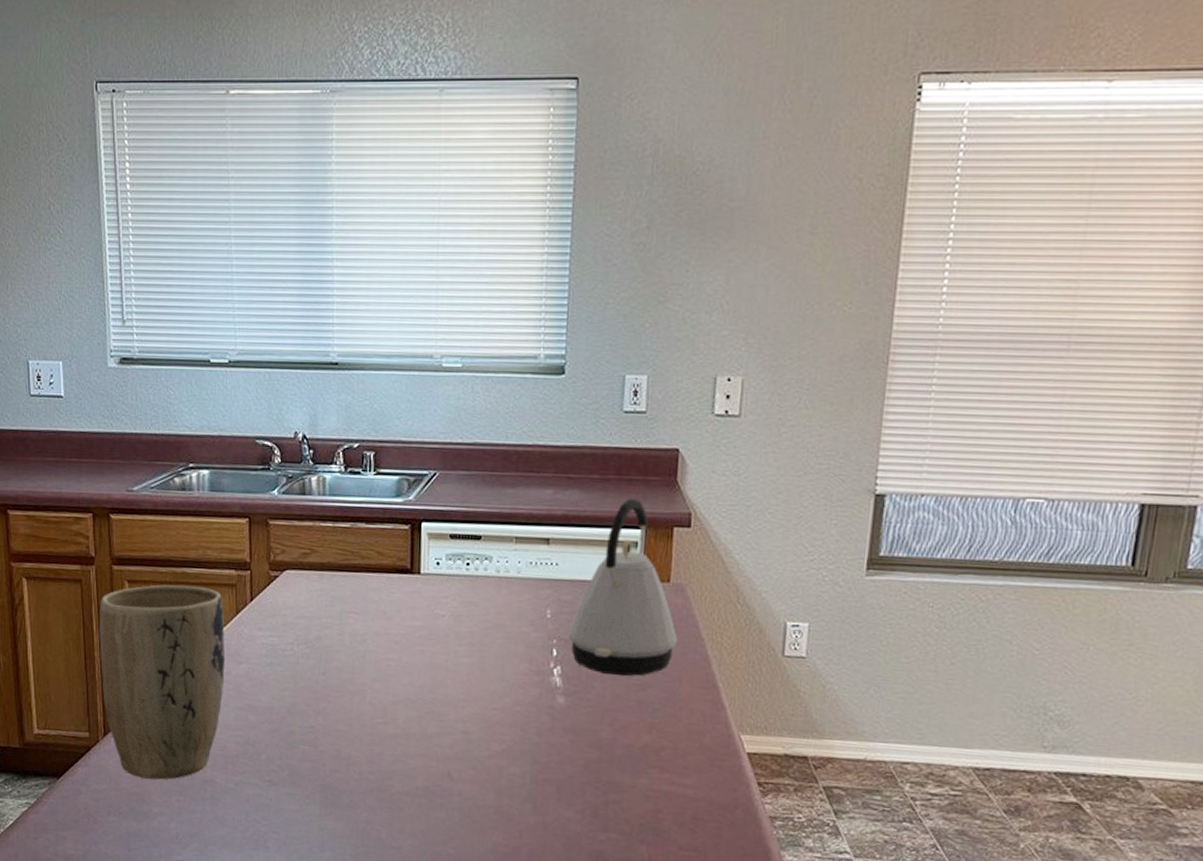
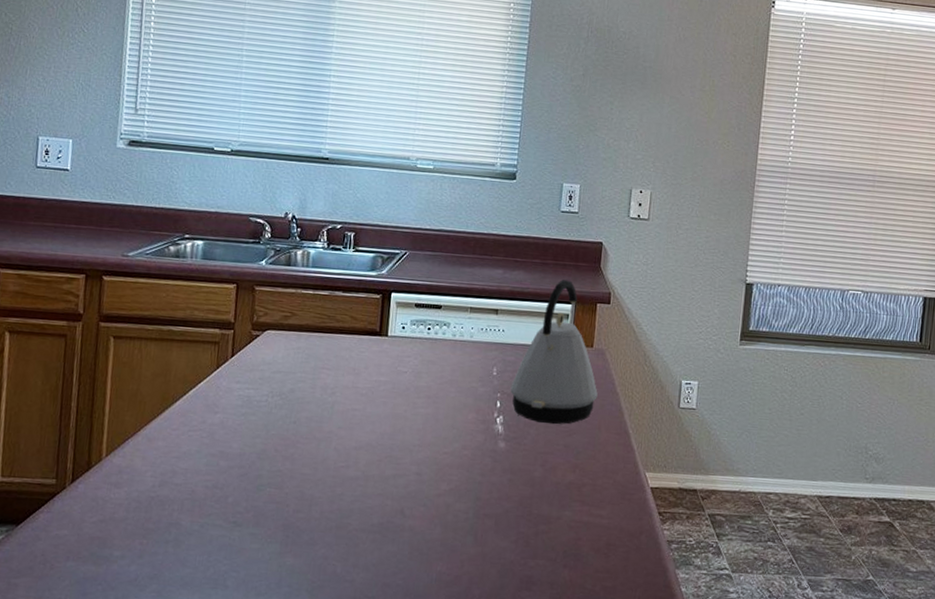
plant pot: present [99,584,226,780] -> none [75,341,205,524]

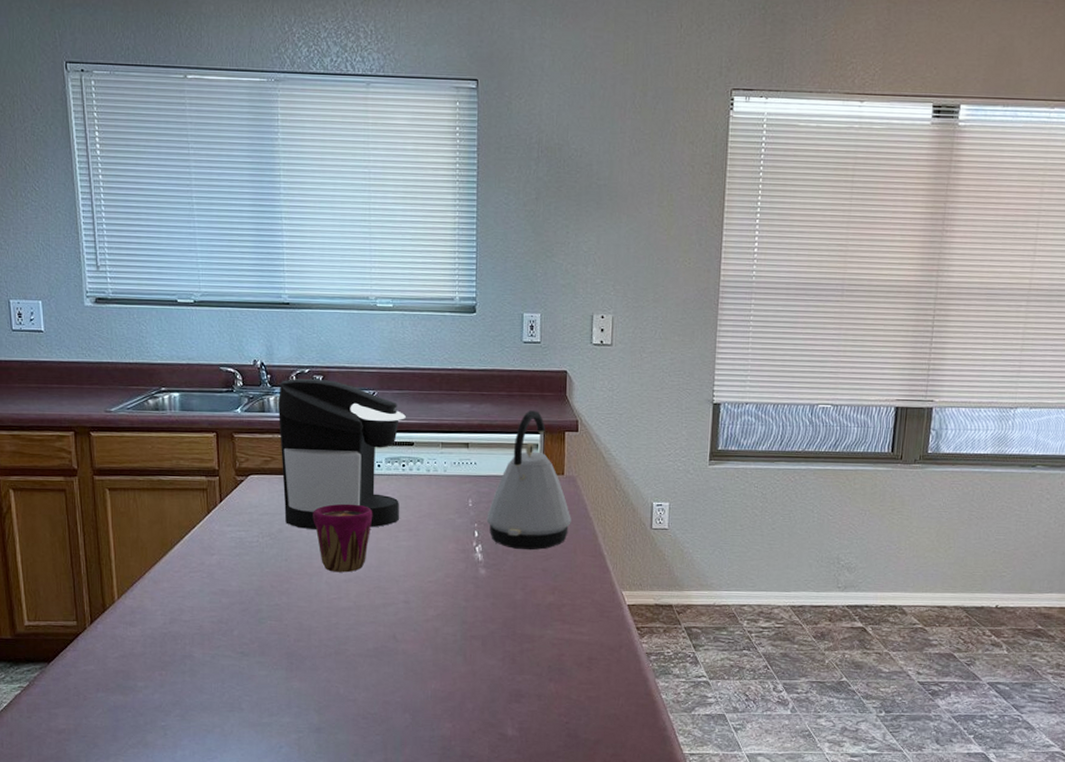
coffee maker: none [298,233,436,392] -> present [279,378,406,530]
cup: none [328,365,393,439] -> present [313,503,373,573]

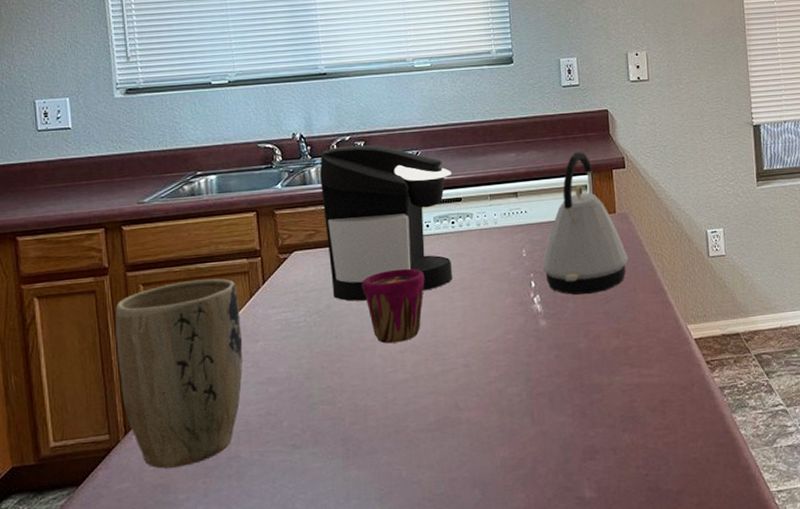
plant pot: none [83,490,199,658] -> present [115,278,243,469]

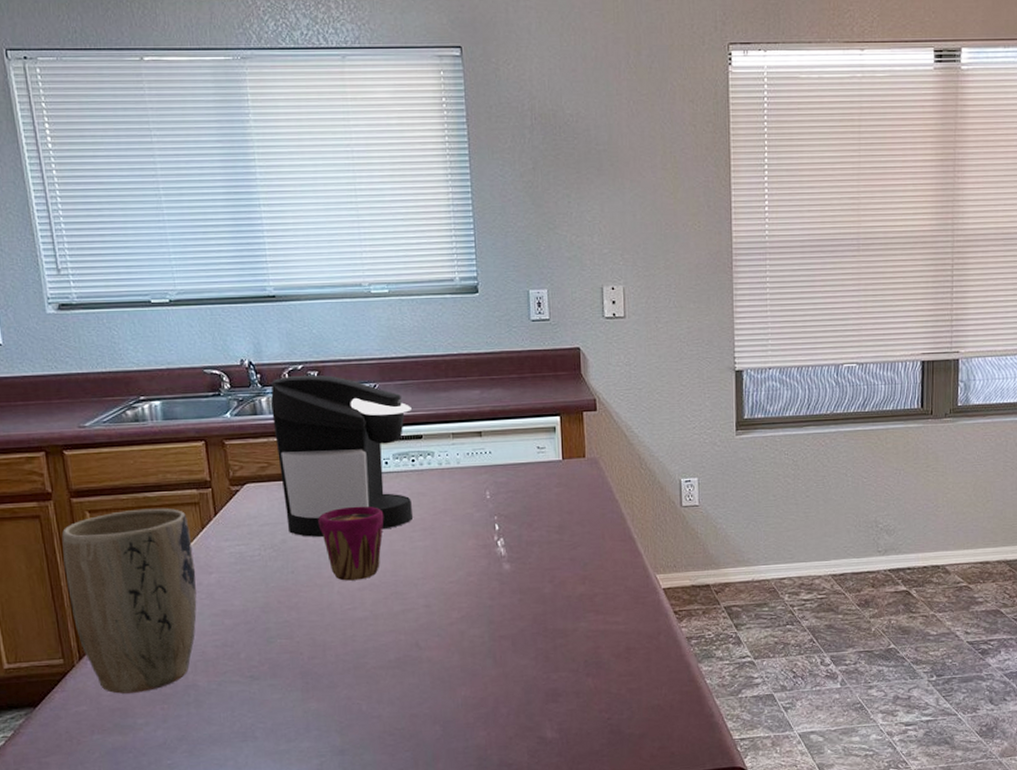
kettle: present [542,152,628,295] -> none [506,392,597,540]

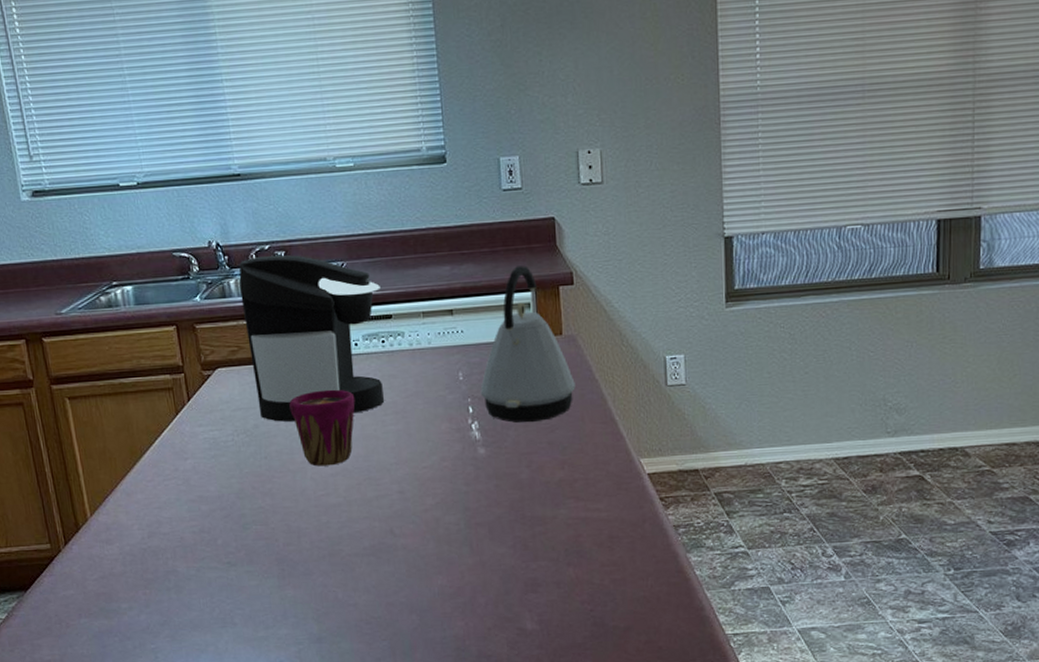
plant pot: present [61,508,197,694] -> none [44,394,174,578]
kettle: none [506,392,597,540] -> present [480,265,575,423]

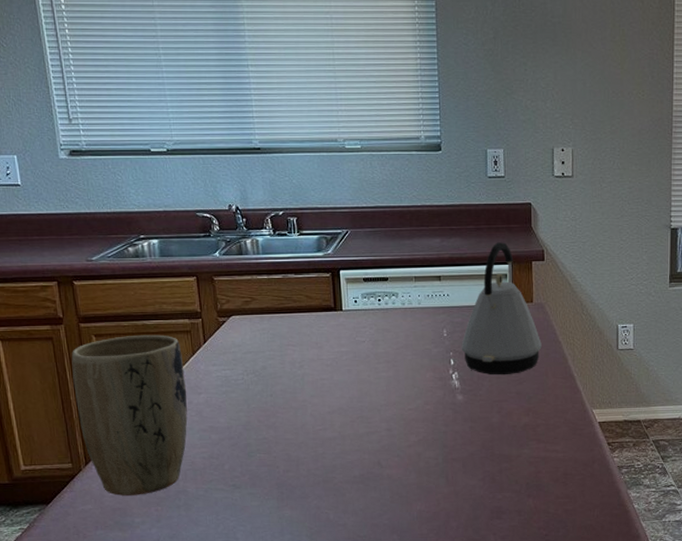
plant pot: none [44,394,174,578] -> present [71,334,188,496]
coffee maker: present [239,254,384,423] -> none [255,220,379,366]
cup: present [289,389,355,467] -> none [294,339,353,405]

